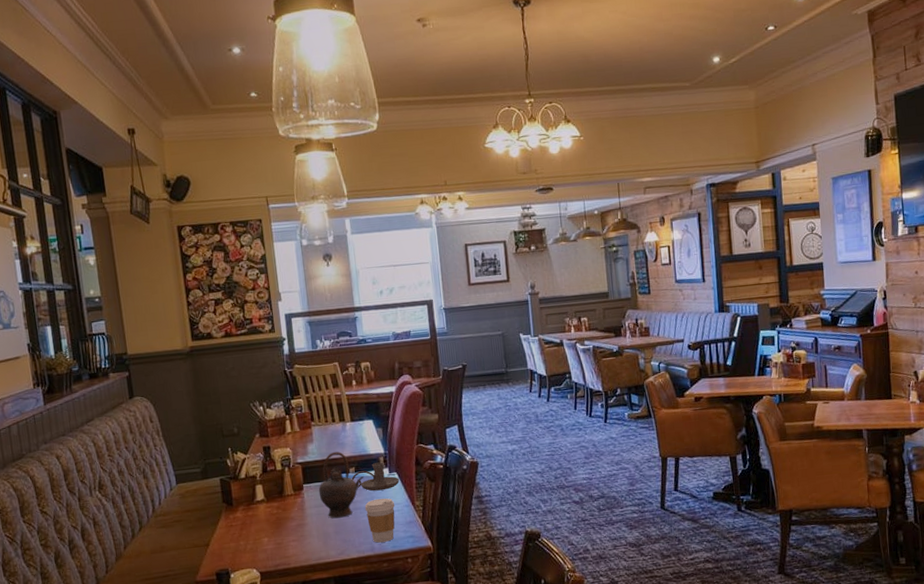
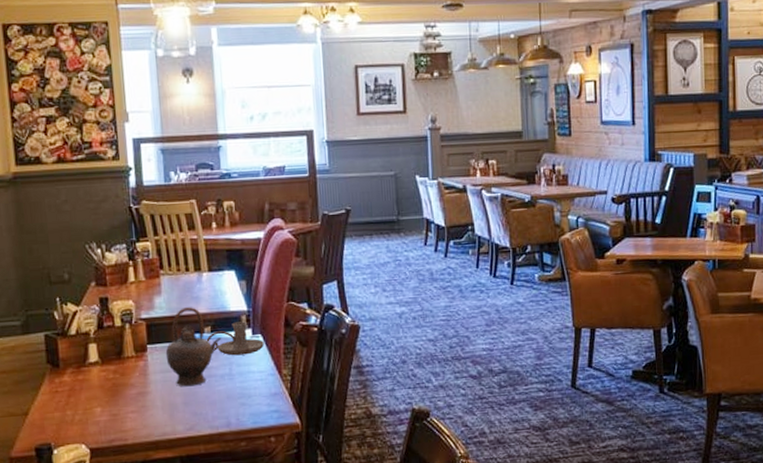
coffee cup: present [364,498,395,543] -> none [221,364,258,418]

